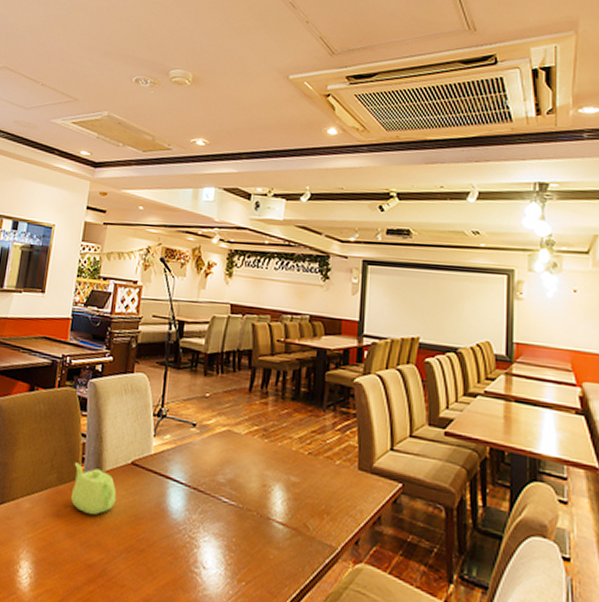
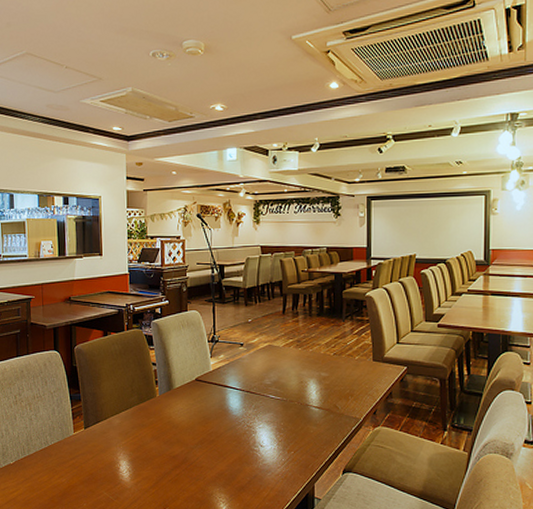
teapot: present [70,462,117,516] -> none [150,385,187,422]

